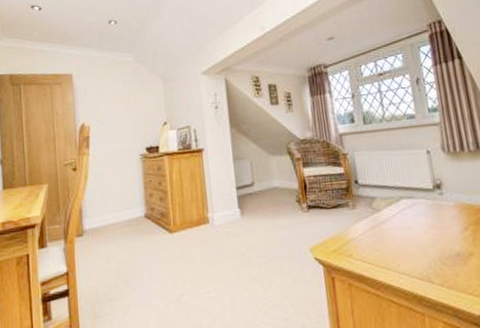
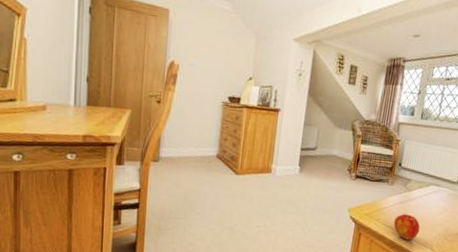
apple: none [370,241,407,275] -> present [394,214,420,240]

